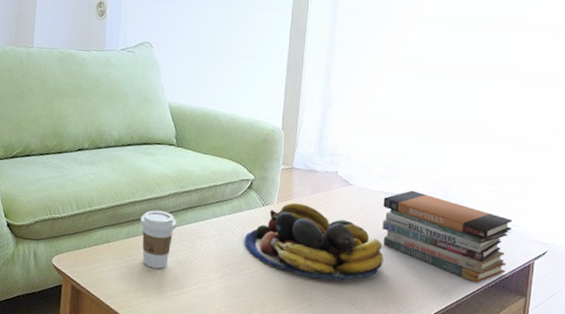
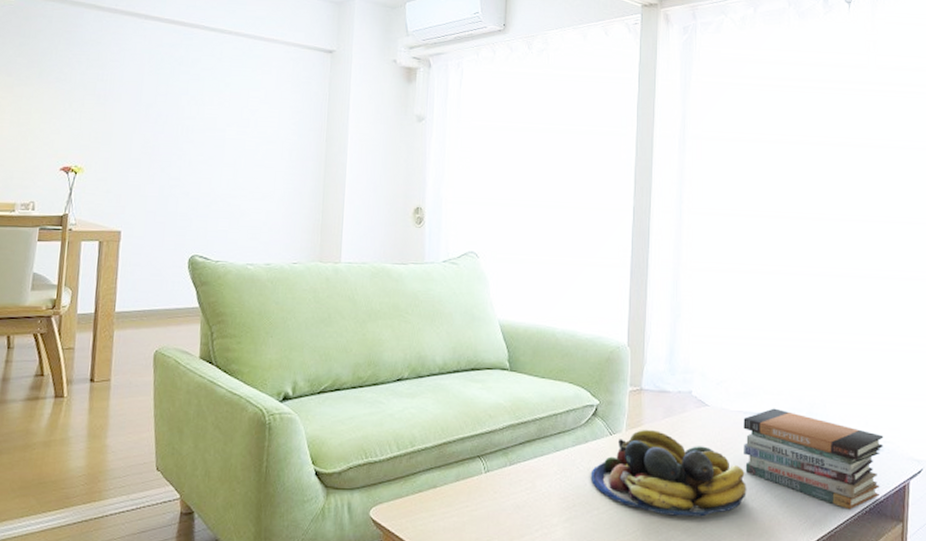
coffee cup: present [140,210,177,269] -> none [471,446,514,515]

